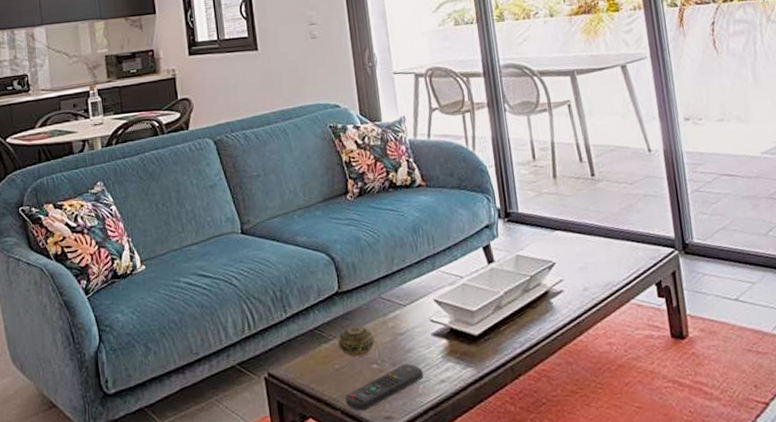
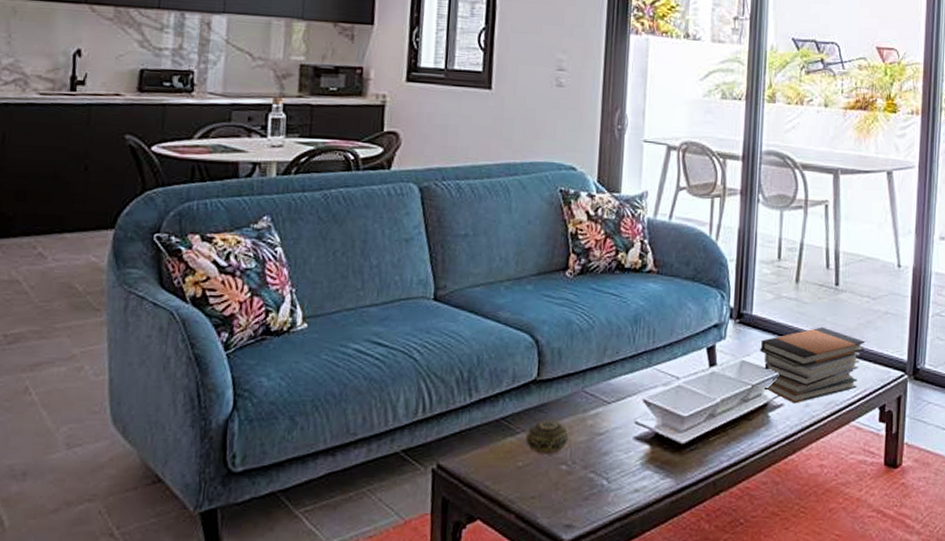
remote control: present [345,364,424,411] -> none [523,468,617,517]
book stack: none [531,215,631,289] -> present [760,327,865,404]

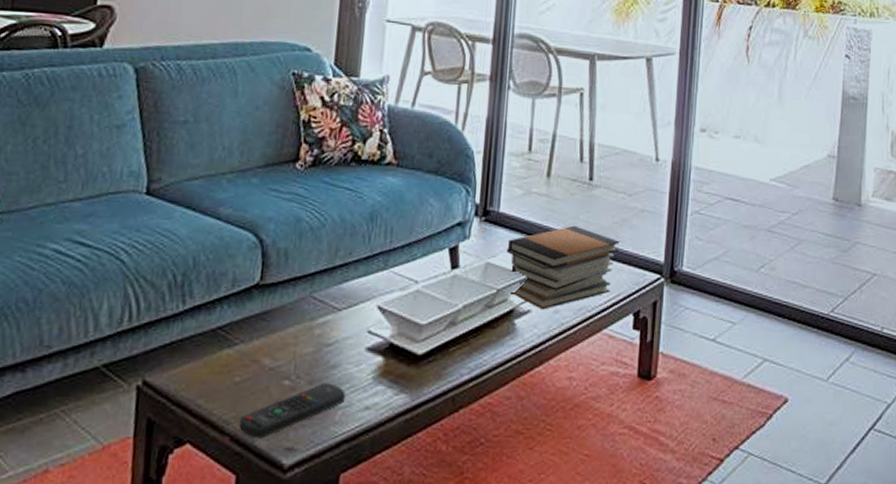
remote control: none [523,468,617,517] -> present [239,383,345,439]
decorative ball: present [526,420,569,454] -> none [245,330,294,368]

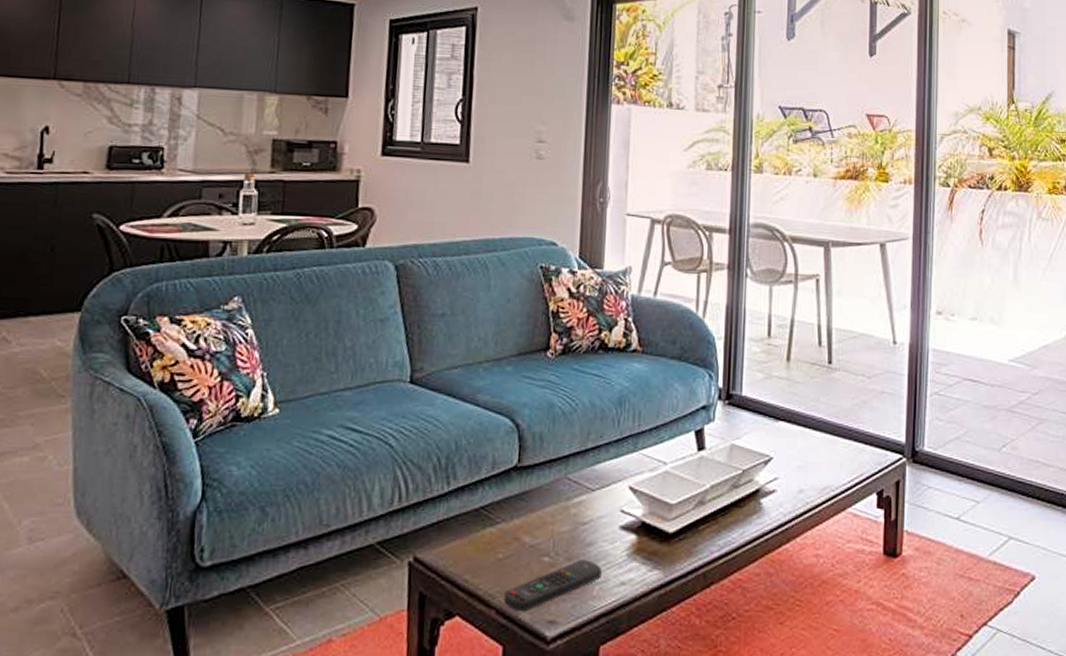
book stack: present [507,225,620,310] -> none [750,407,861,489]

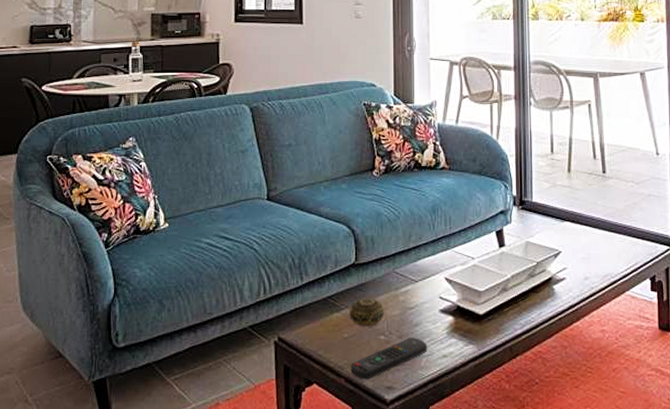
decorative ball: none [506,509,552,545] -> present [349,298,385,327]

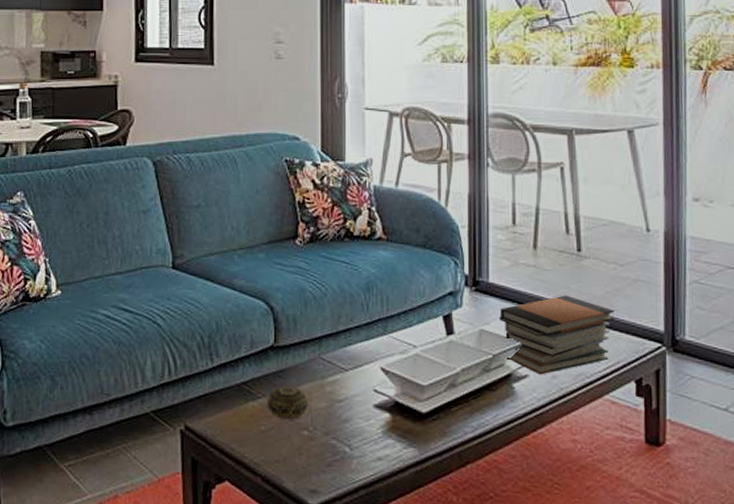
remote control: present [350,337,427,380] -> none [268,434,358,481]
book stack: none [541,209,633,277] -> present [499,295,615,375]

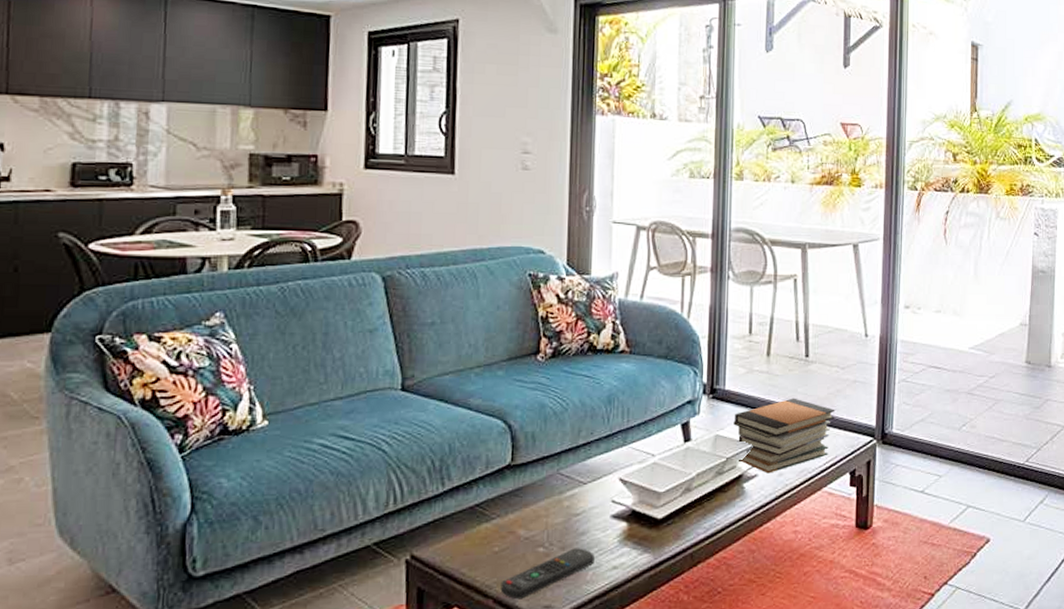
decorative ball: present [267,386,309,420] -> none [502,504,545,538]
remote control: none [268,434,358,481] -> present [500,548,595,600]

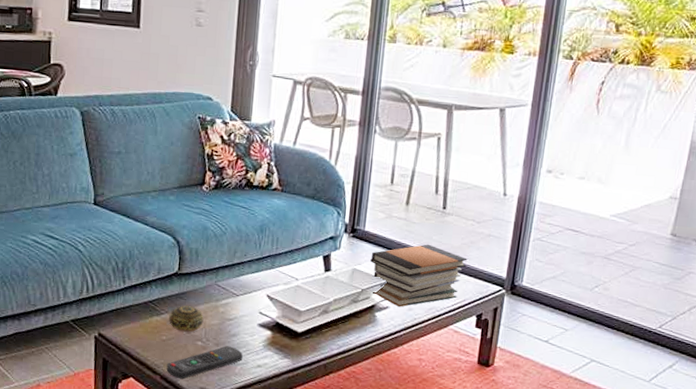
decorative ball: none [502,504,545,538] -> present [169,305,204,332]

